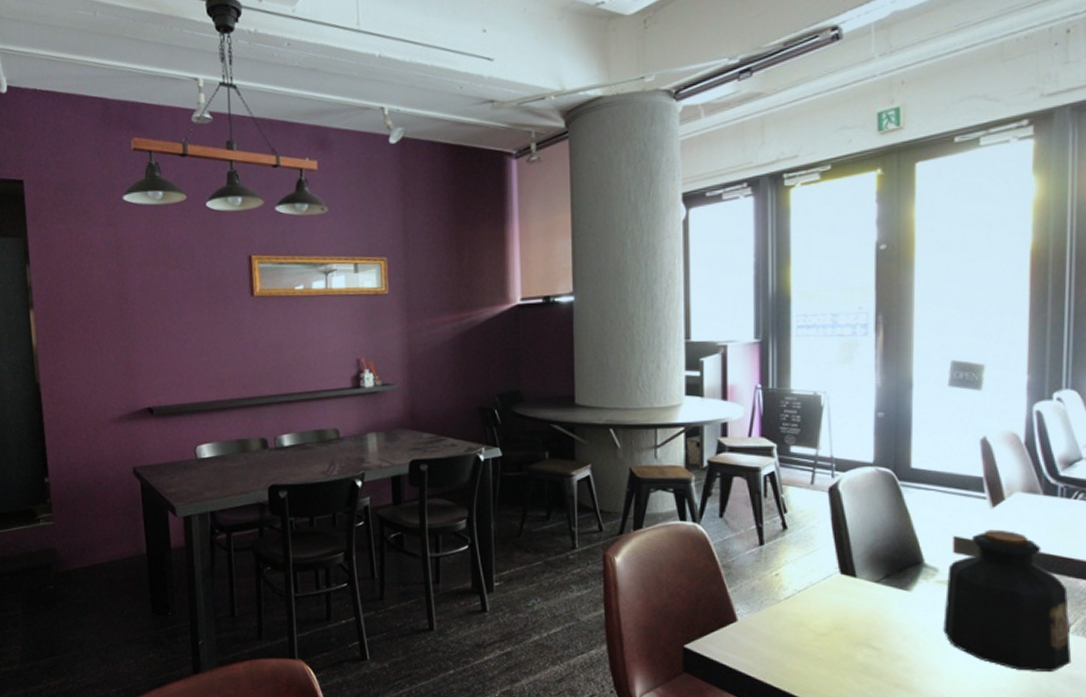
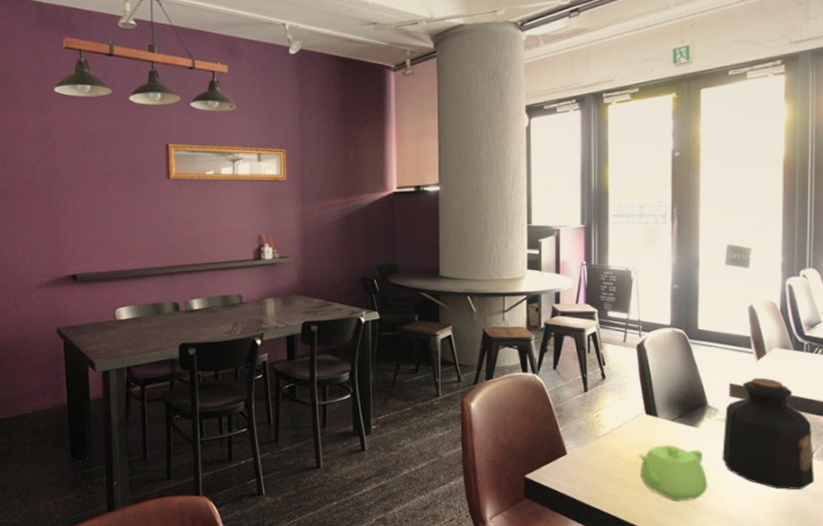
teapot: none [831,611,924,682] -> present [638,444,708,501]

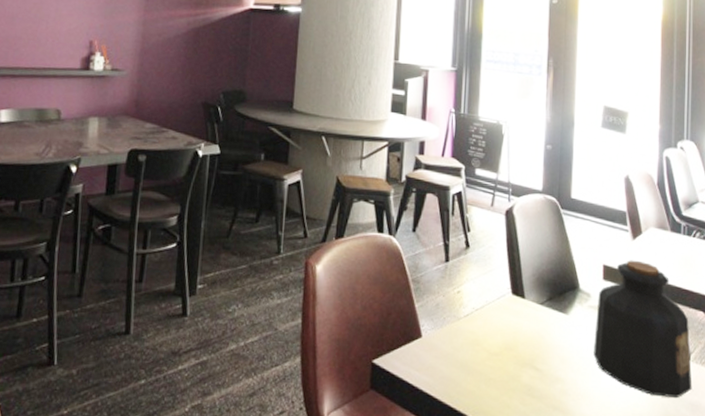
teapot: present [638,444,708,501] -> none [502,332,578,405]

